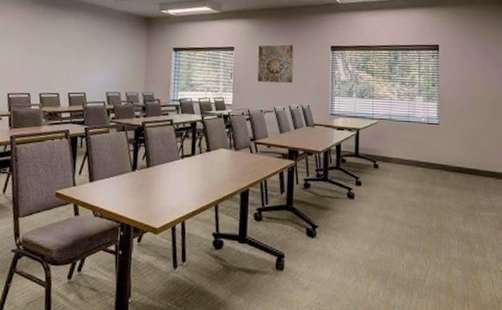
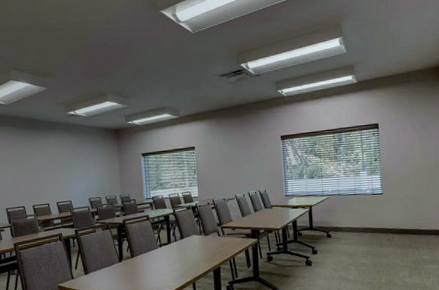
wall art: present [257,44,294,84] -> none [216,139,250,175]

